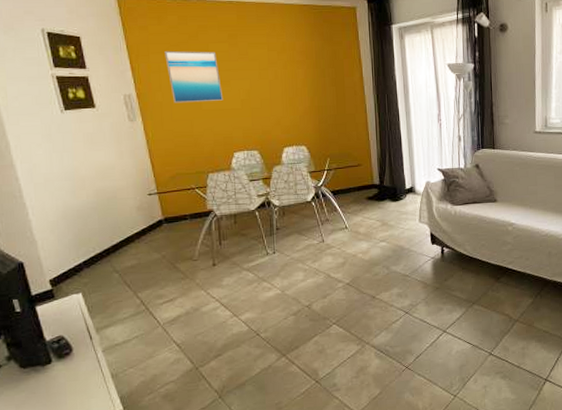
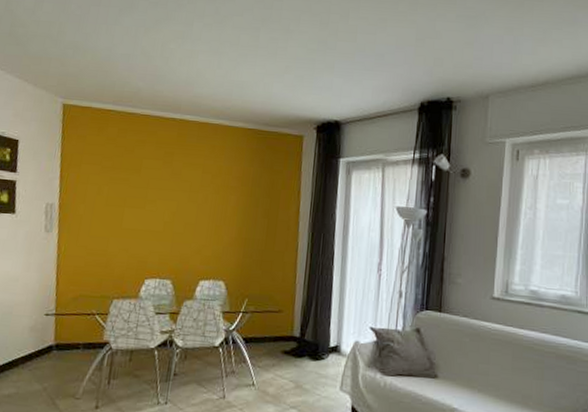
wall art: present [164,51,224,103] -> none [94,163,149,221]

